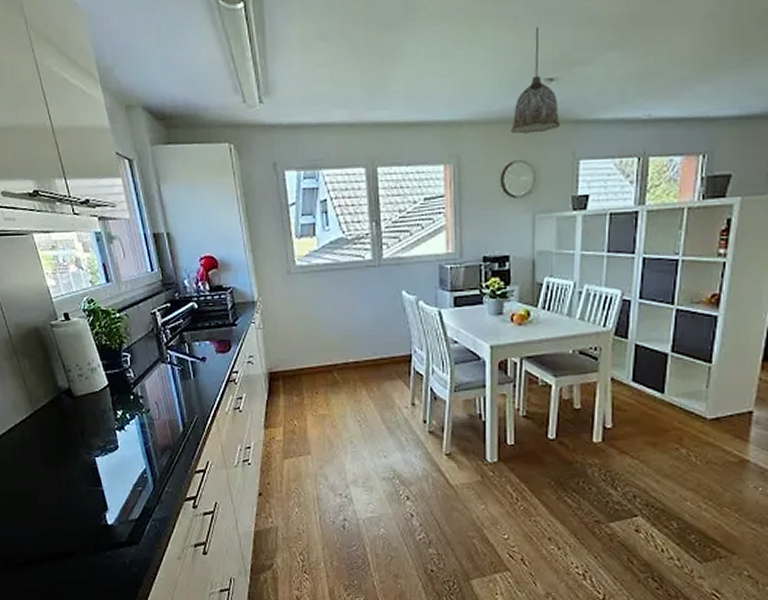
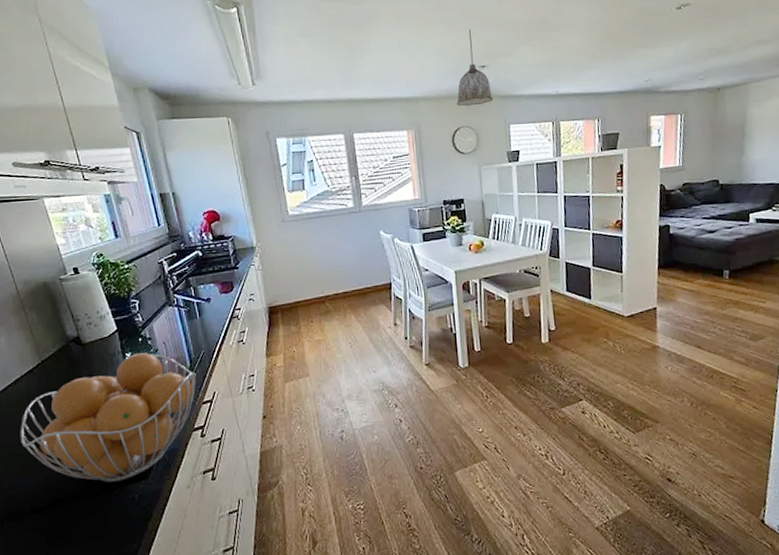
fruit basket: none [15,412,189,544] -> present [20,353,197,483]

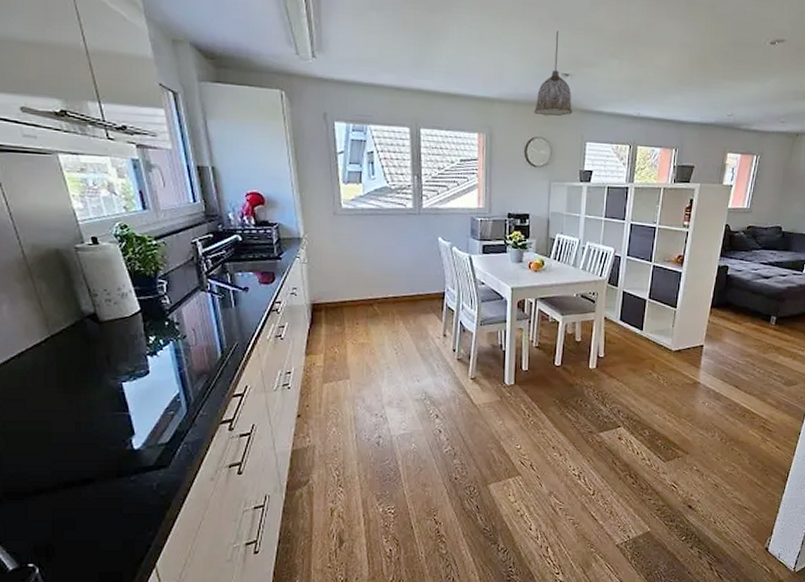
fruit basket: present [20,353,197,483] -> none [24,338,228,469]

